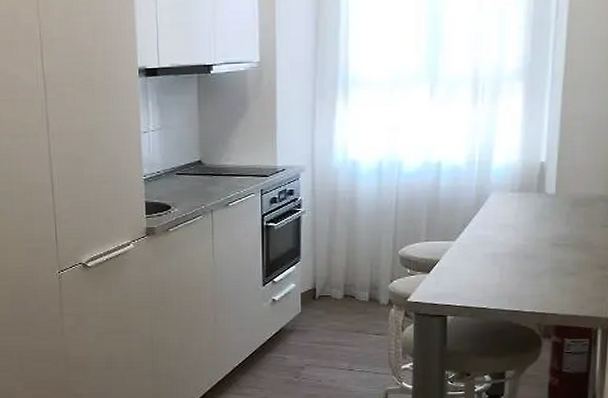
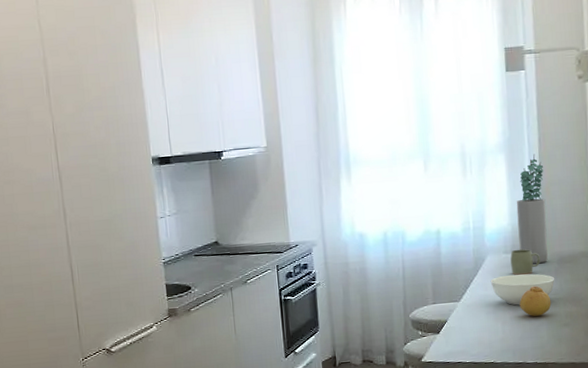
bowl: none [492,215,566,249] -> present [490,273,555,306]
mug: none [517,188,551,216] -> present [510,249,540,275]
fruit: none [522,229,559,263] -> present [519,286,551,317]
vase: none [528,83,567,206] -> present [516,154,548,264]

